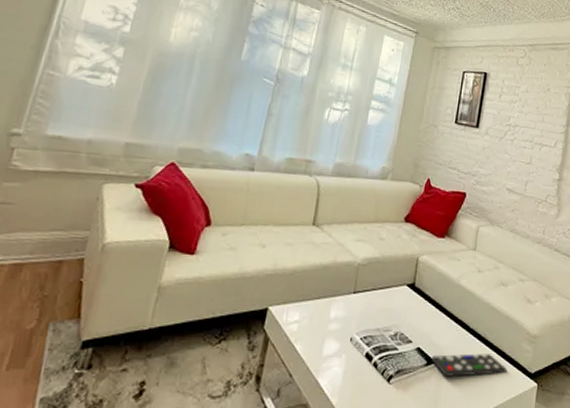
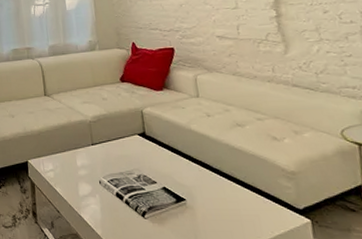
remote control: present [431,353,508,377] -> none [179,191,269,213]

